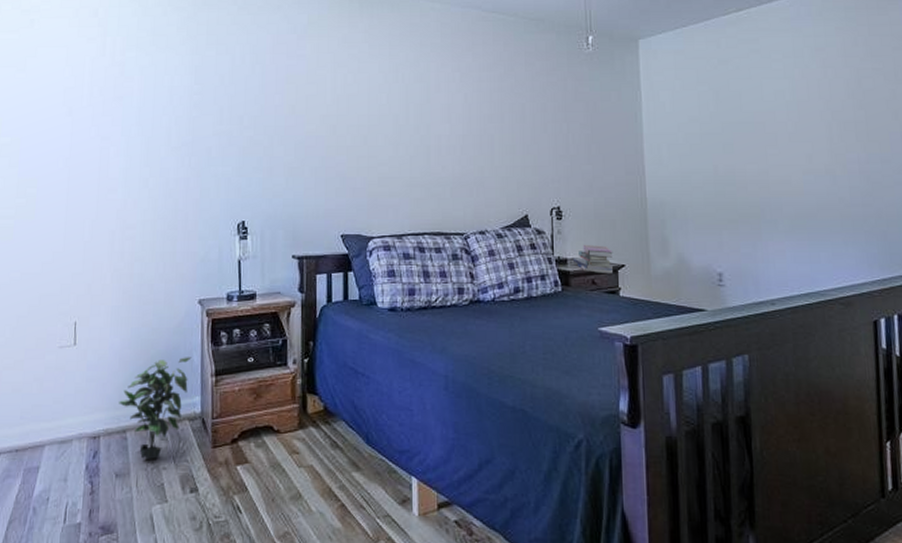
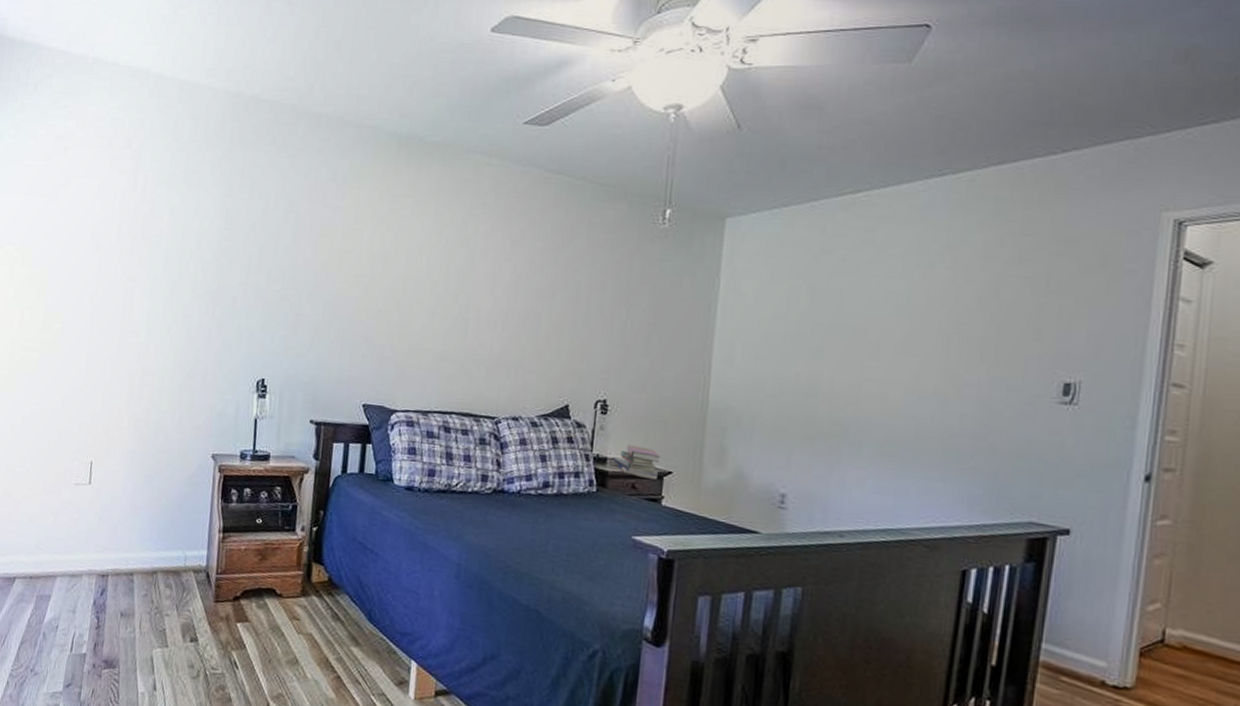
potted plant: present [119,357,192,459] -> none [128,509,201,605]

